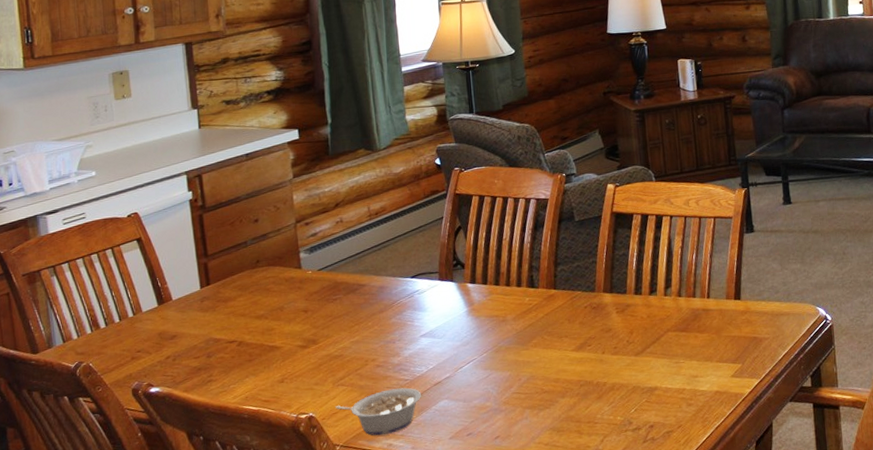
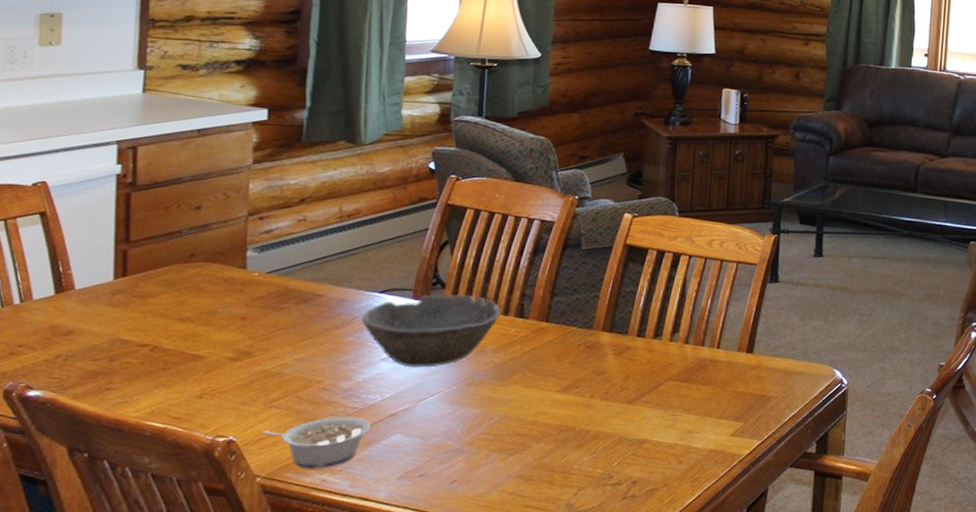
bowl: none [399,272,515,341] -> present [361,294,502,367]

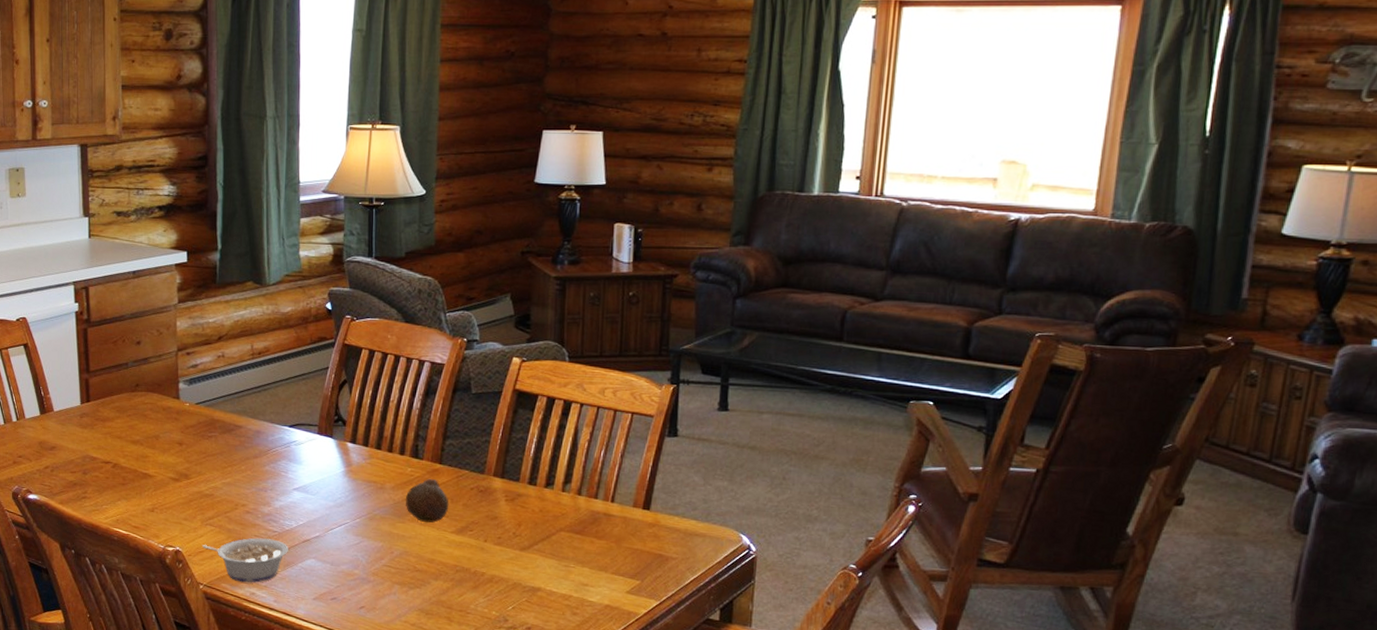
bowl: present [361,294,502,367] -> none [275,431,398,500]
fruit: none [507,338,555,384] -> present [405,479,449,523]

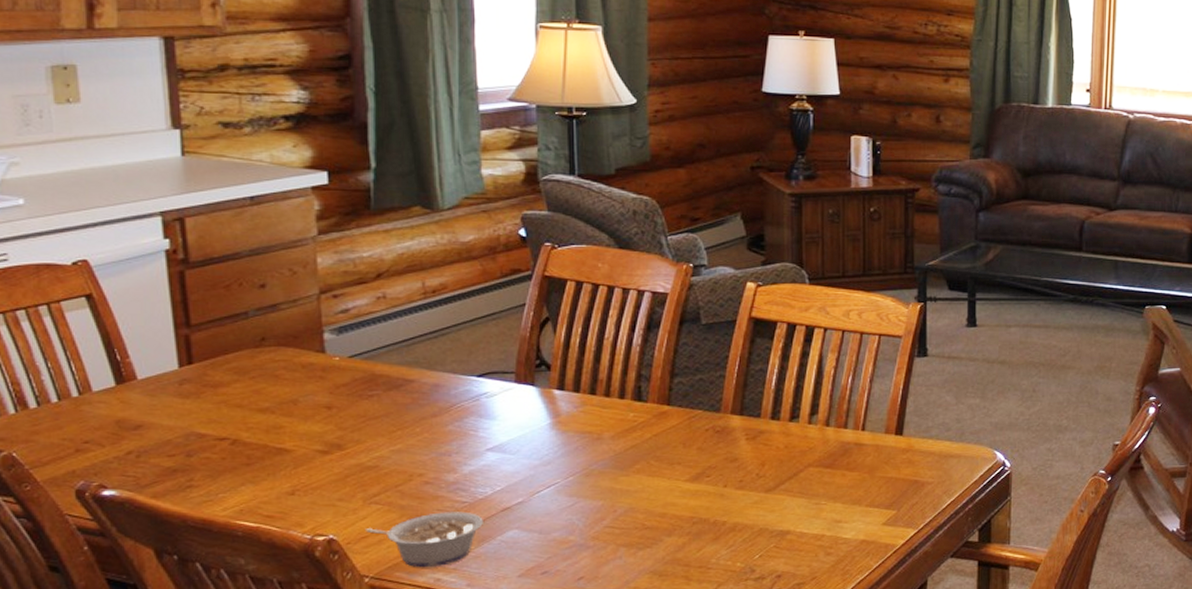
fruit: present [405,479,449,523] -> none [628,423,681,474]

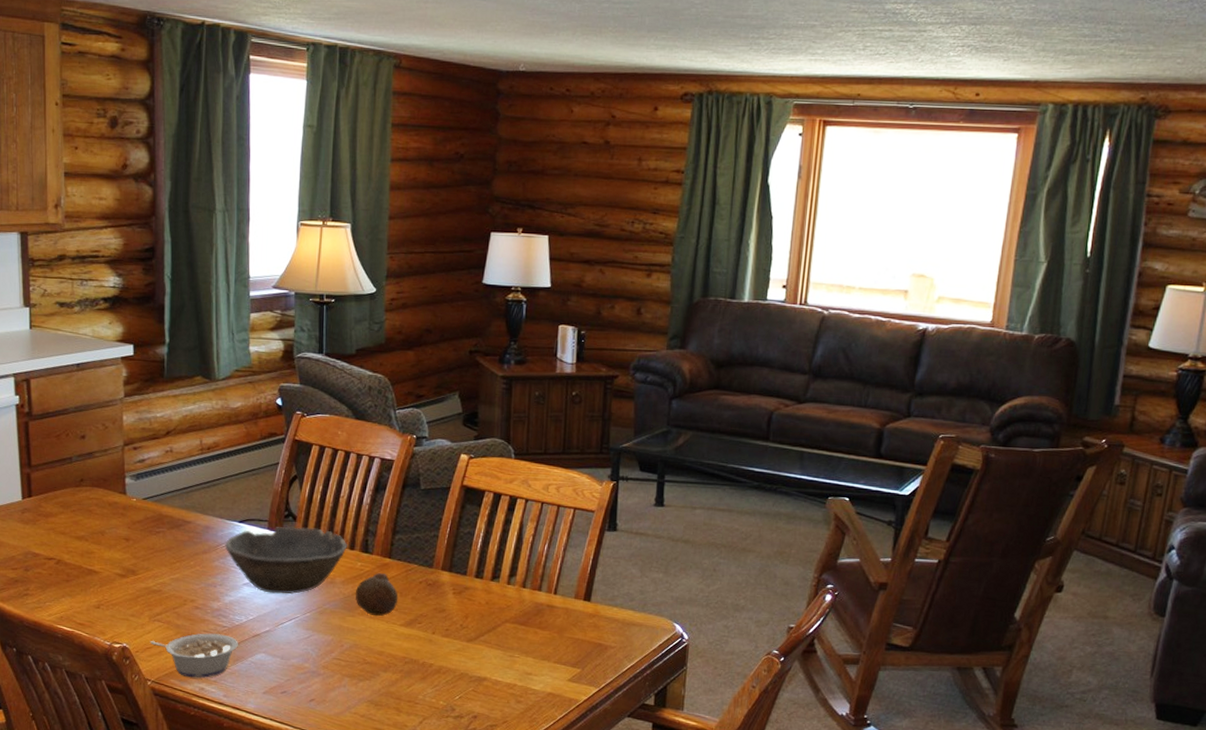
bowl: none [460,377,617,458] -> present [225,526,348,595]
fruit: none [628,423,681,474] -> present [355,573,399,617]

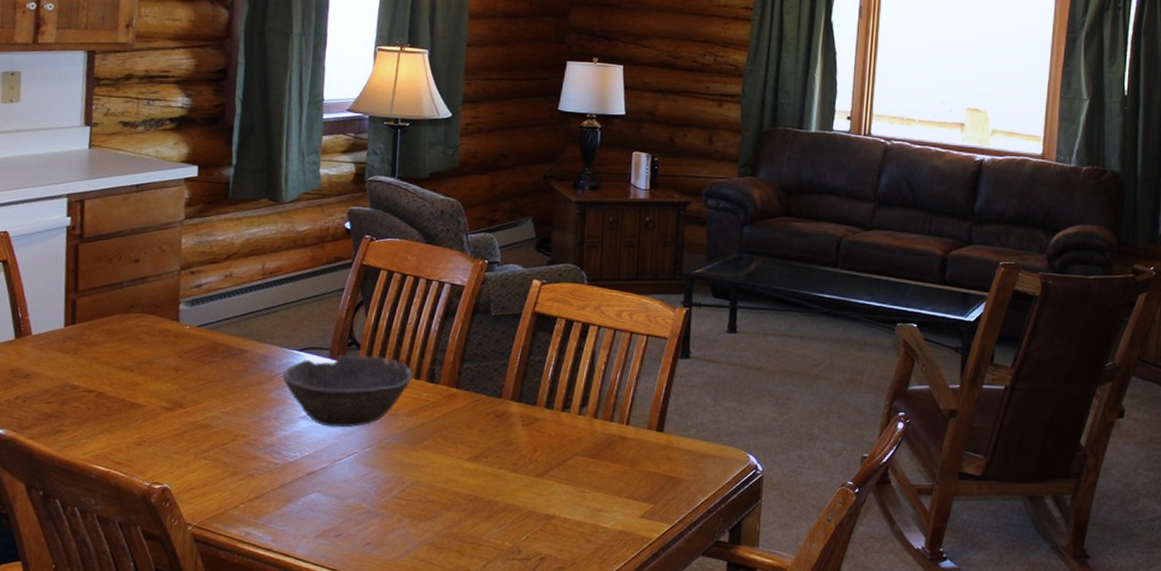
legume: present [150,633,238,678] -> none [194,471,291,522]
fruit: present [355,573,399,617] -> none [419,404,465,451]

